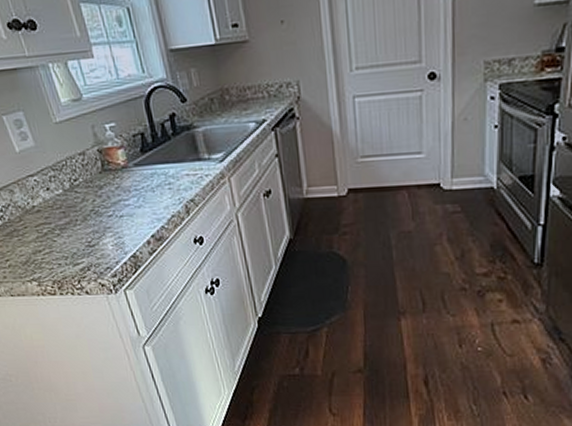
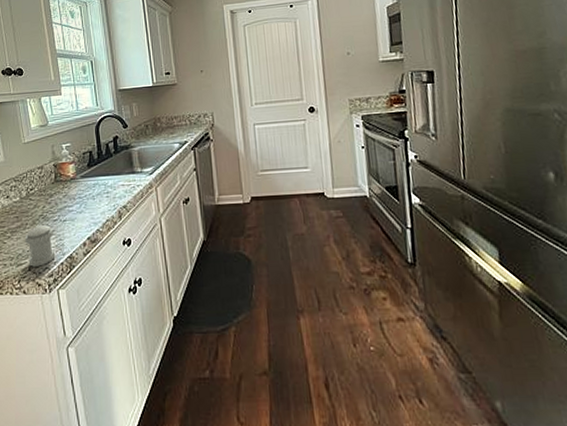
pepper shaker: none [77,221,117,267] -> present [25,225,56,267]

